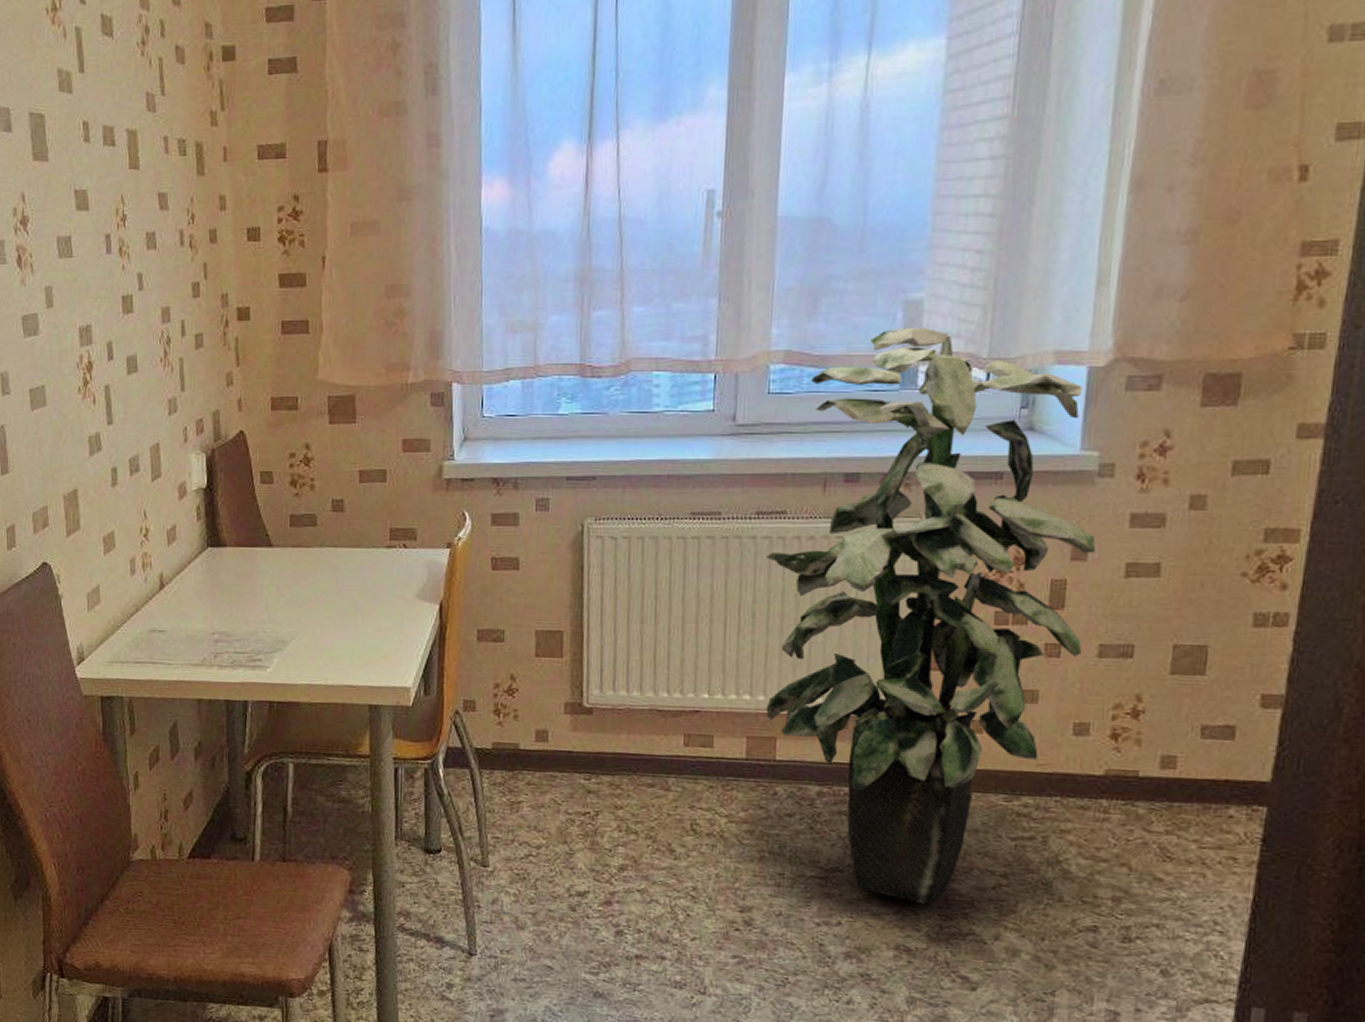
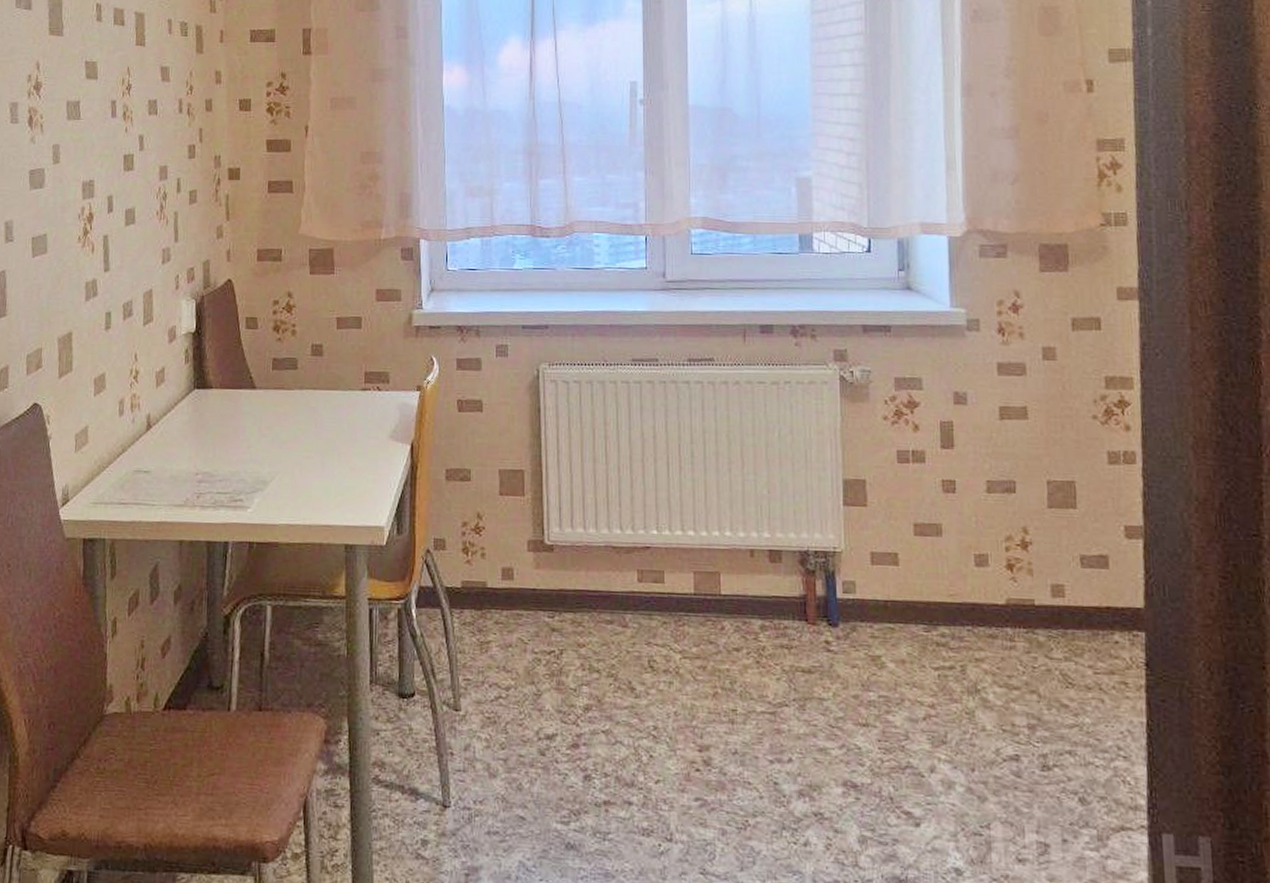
indoor plant: present [766,327,1096,905] -> none [700,200,974,738]

